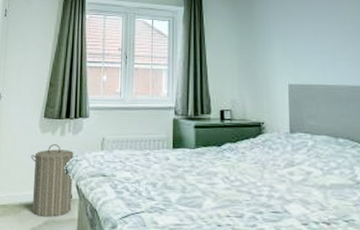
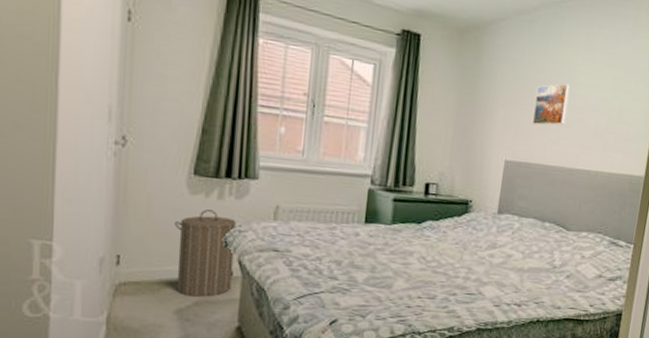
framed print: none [306,14,340,52] -> present [531,83,570,126]

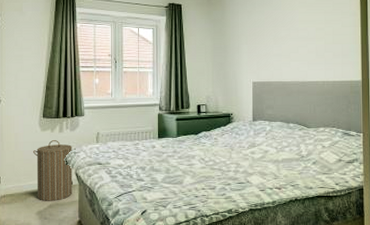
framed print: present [531,83,570,126] -> none [268,22,294,54]

